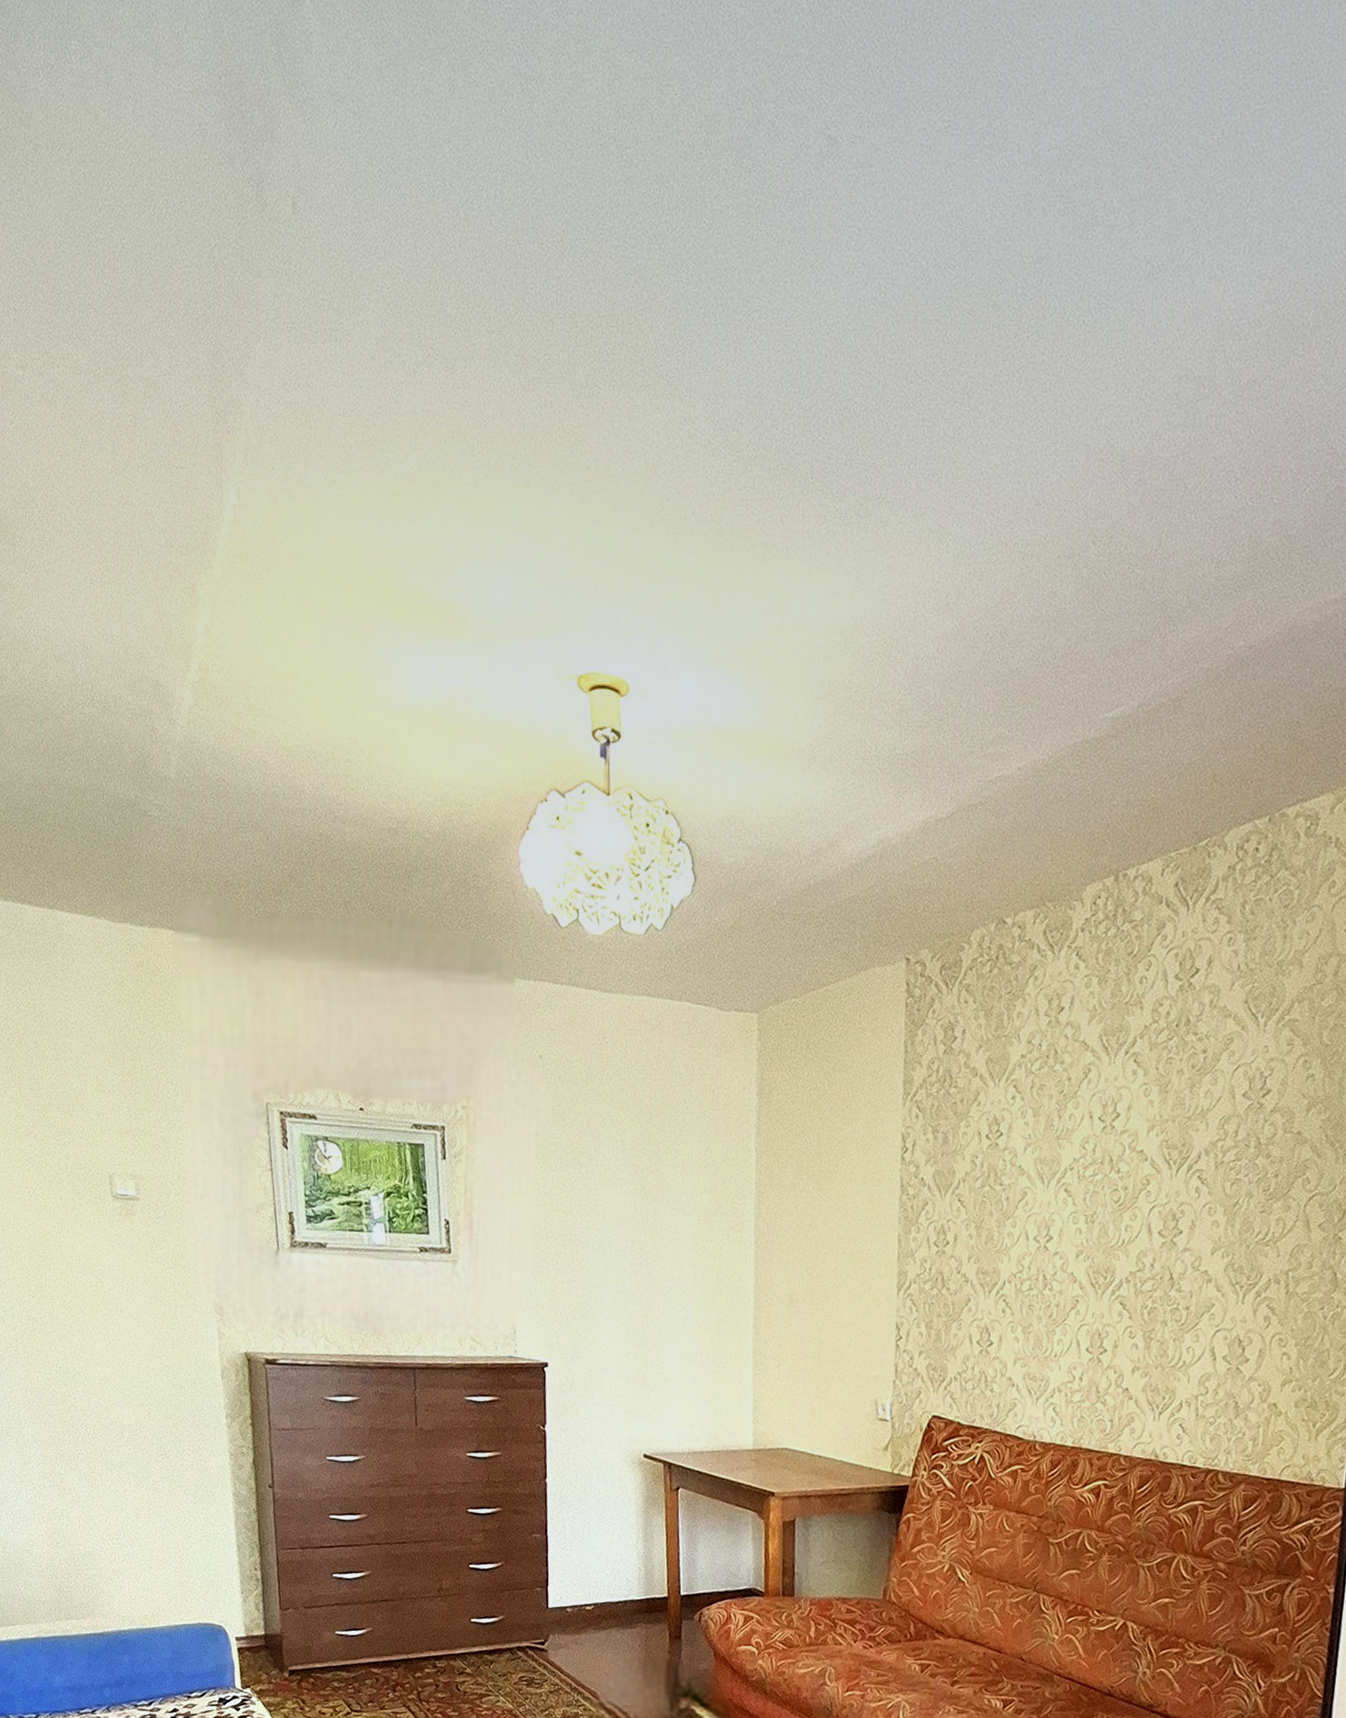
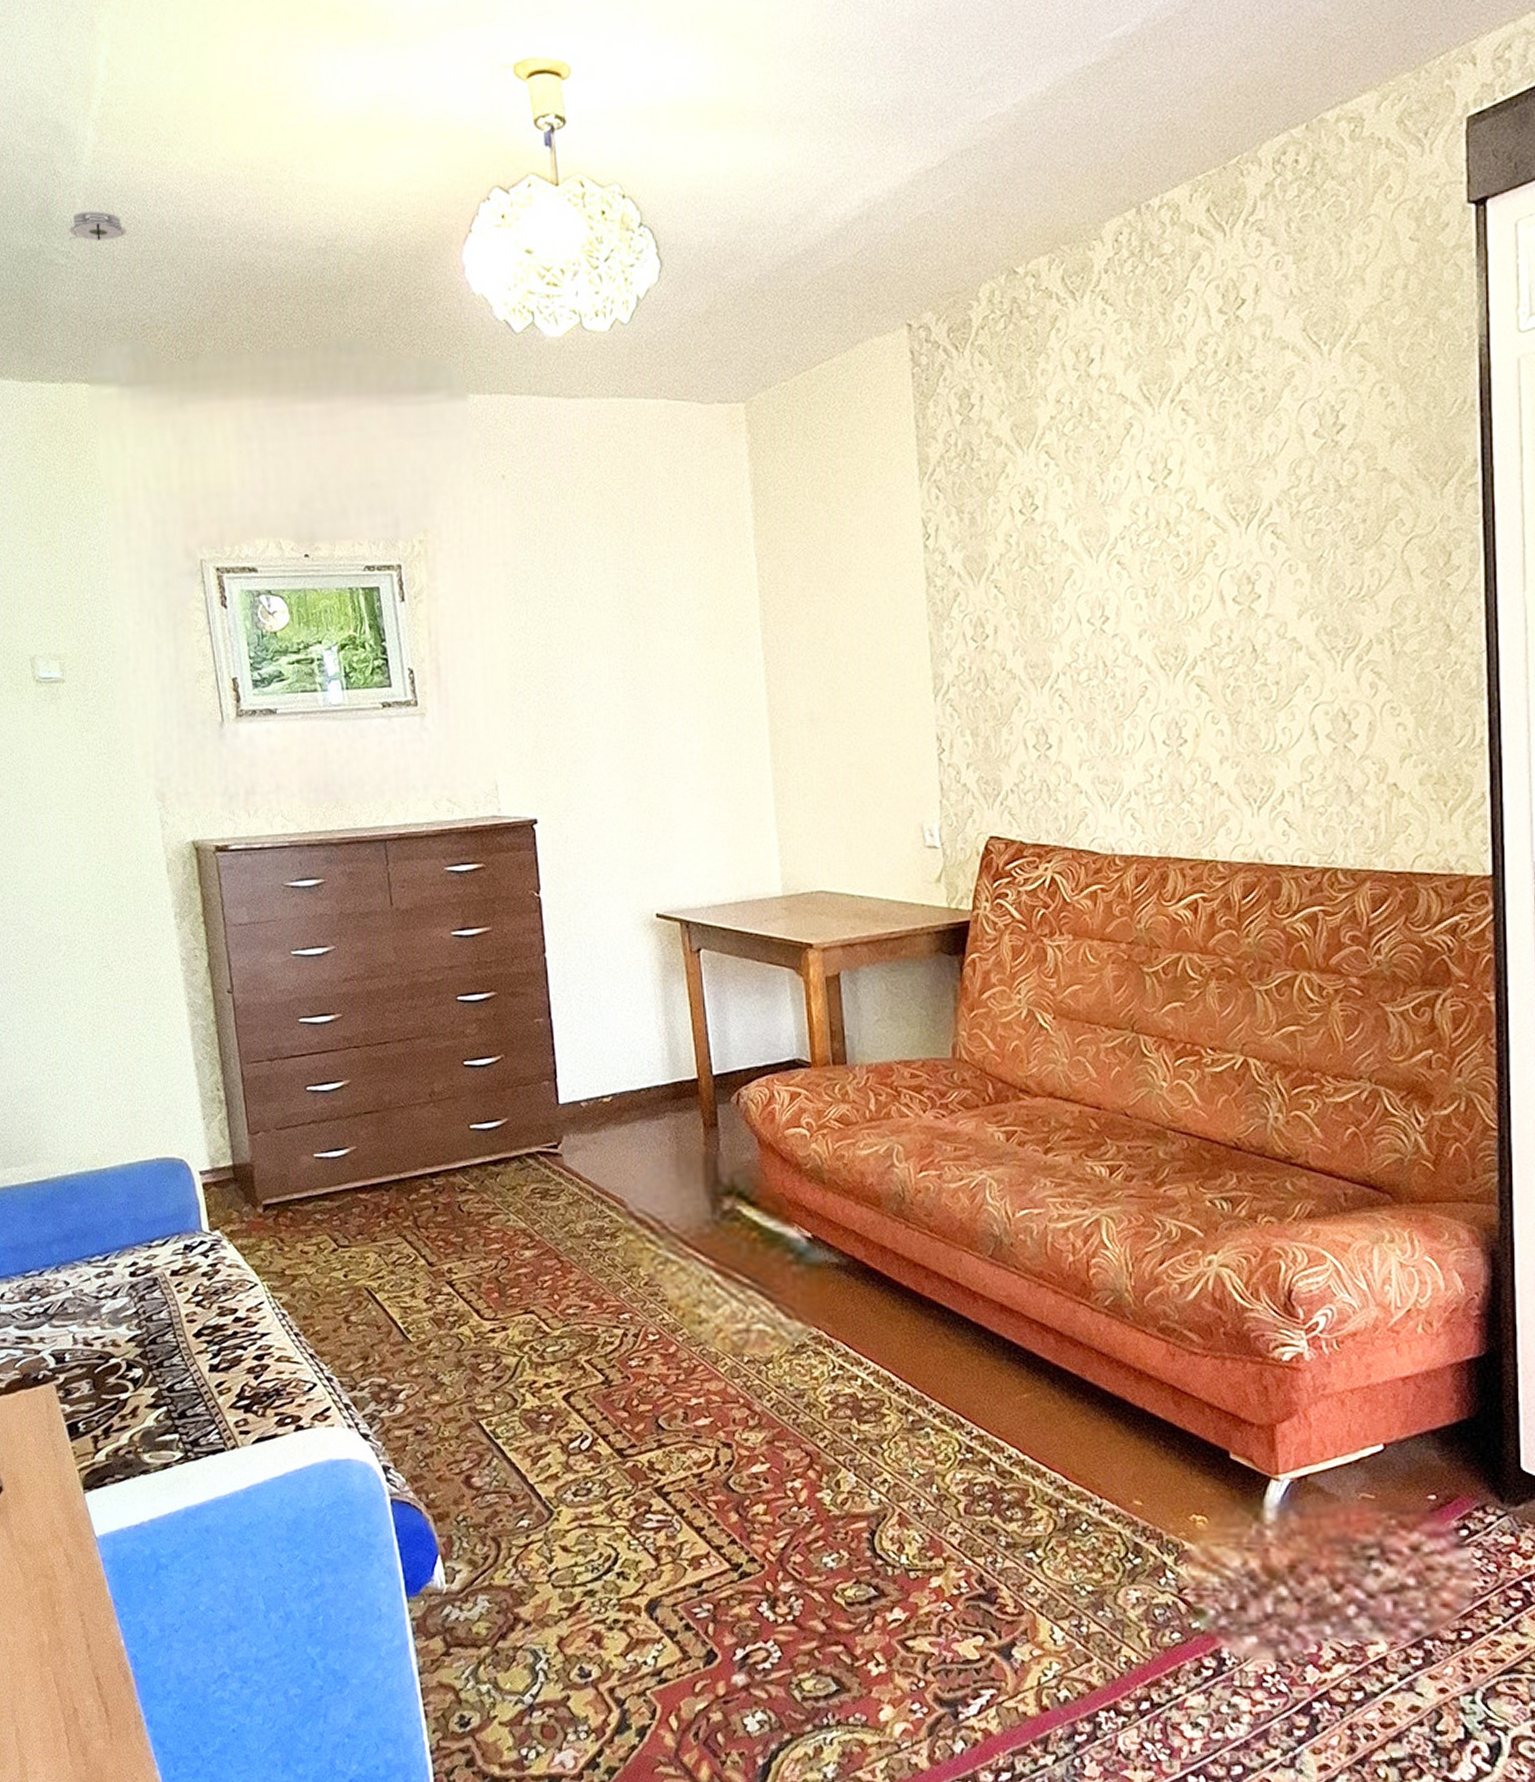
smoke detector: none [163,769,216,798] -> present [69,210,127,241]

